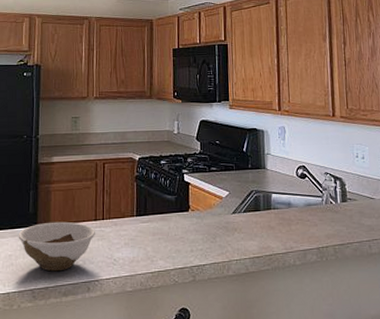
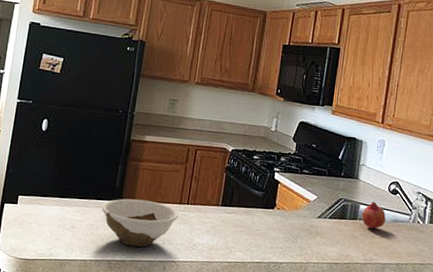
fruit: none [274,189,299,216] -> present [361,201,386,229]

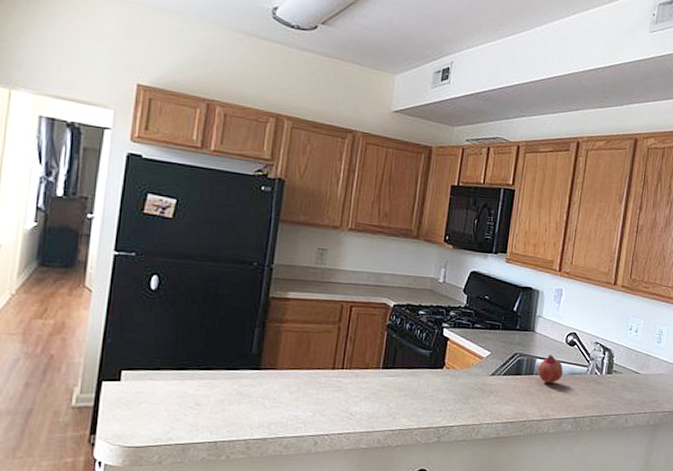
bowl: present [101,198,179,247] -> none [234,366,331,422]

